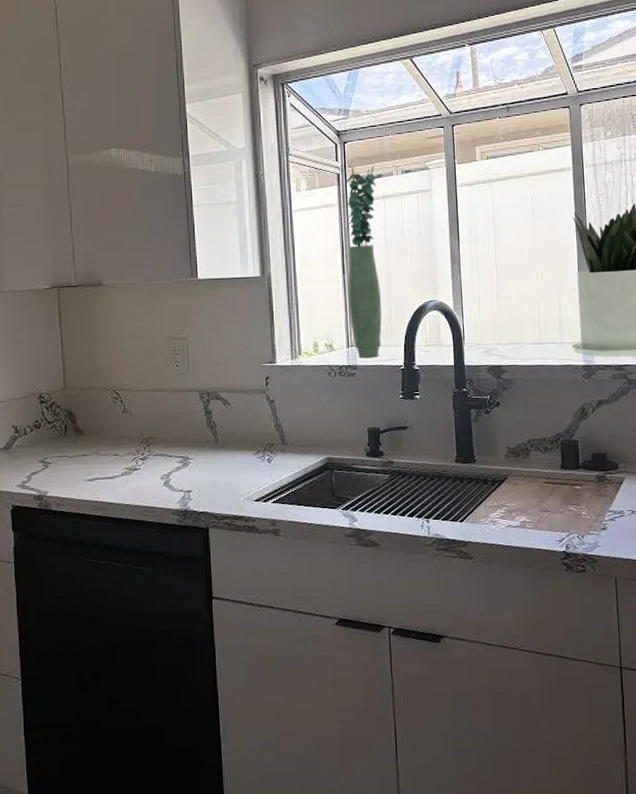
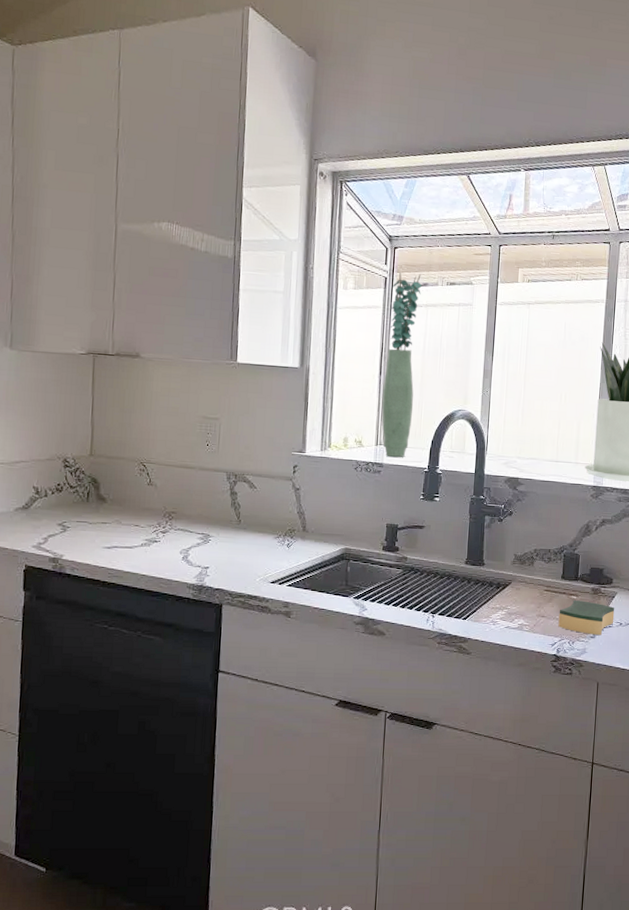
sponge: none [563,489,625,527] -> present [558,599,615,636]

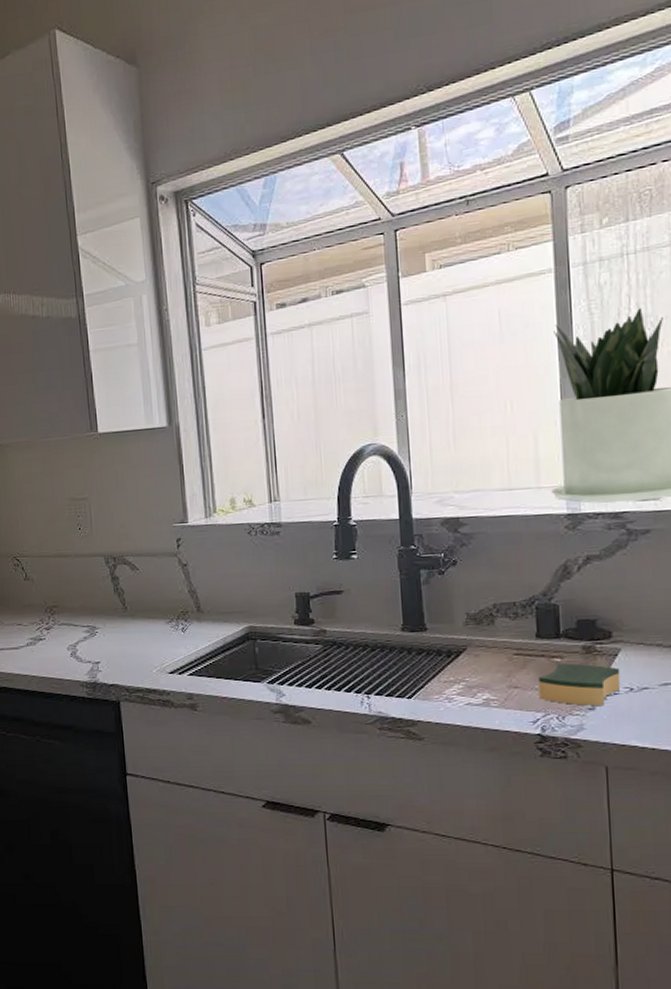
vase: present [381,272,423,457] -> none [263,288,310,513]

